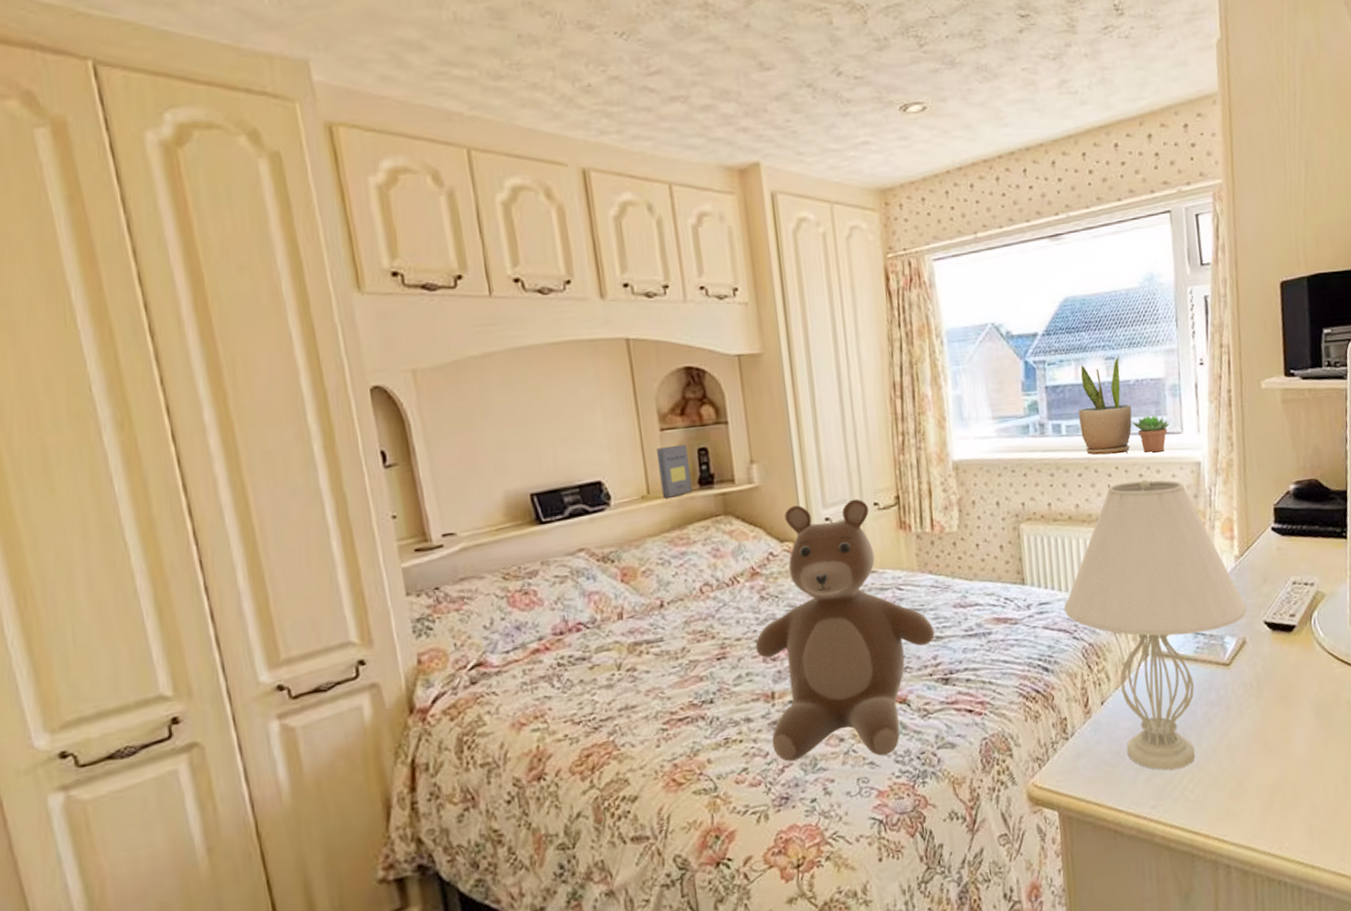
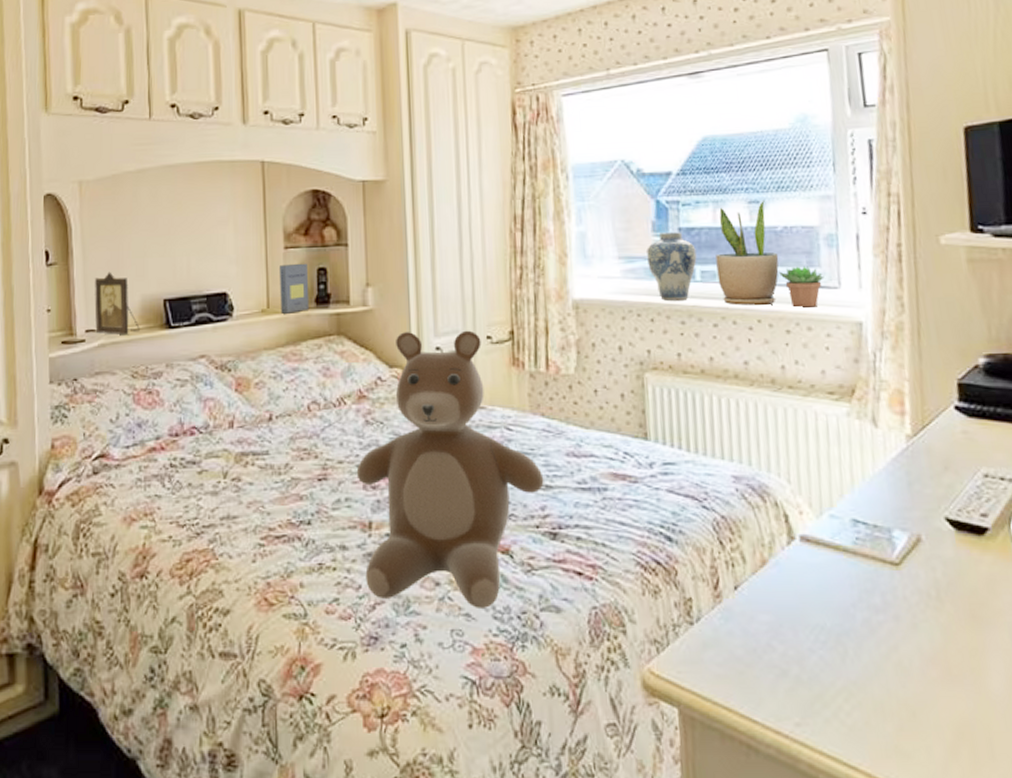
photo frame: none [446,469,507,537] -> present [95,272,140,335]
vase: none [1018,390,1063,457] -> present [647,232,697,302]
table lamp: present [1063,479,1247,770] -> none [692,336,923,682]

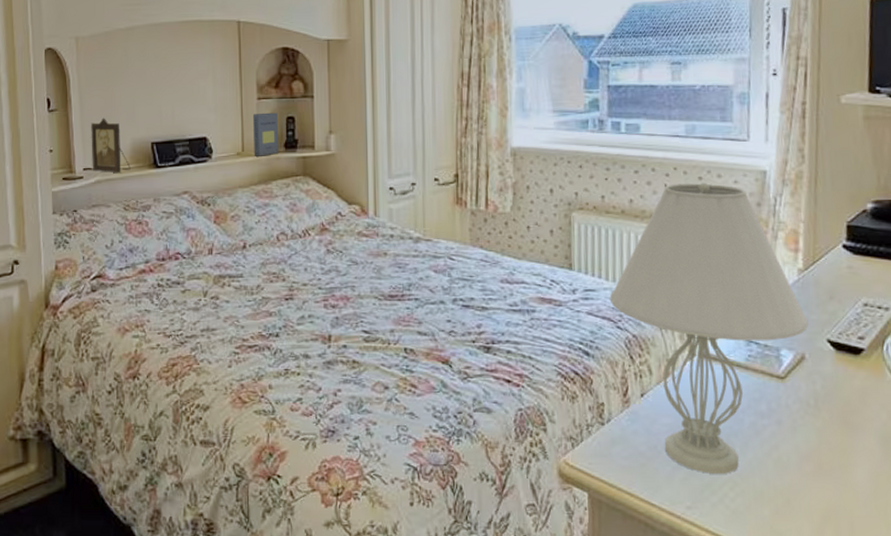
bear: present [356,330,544,608] -> none [318,173,481,408]
vase: present [647,232,697,302] -> none [578,89,623,151]
table lamp: none [692,336,923,682] -> present [609,182,809,474]
potted plant: present [715,199,779,306] -> none [639,61,696,156]
succulent plant: present [779,266,824,308] -> none [695,120,735,158]

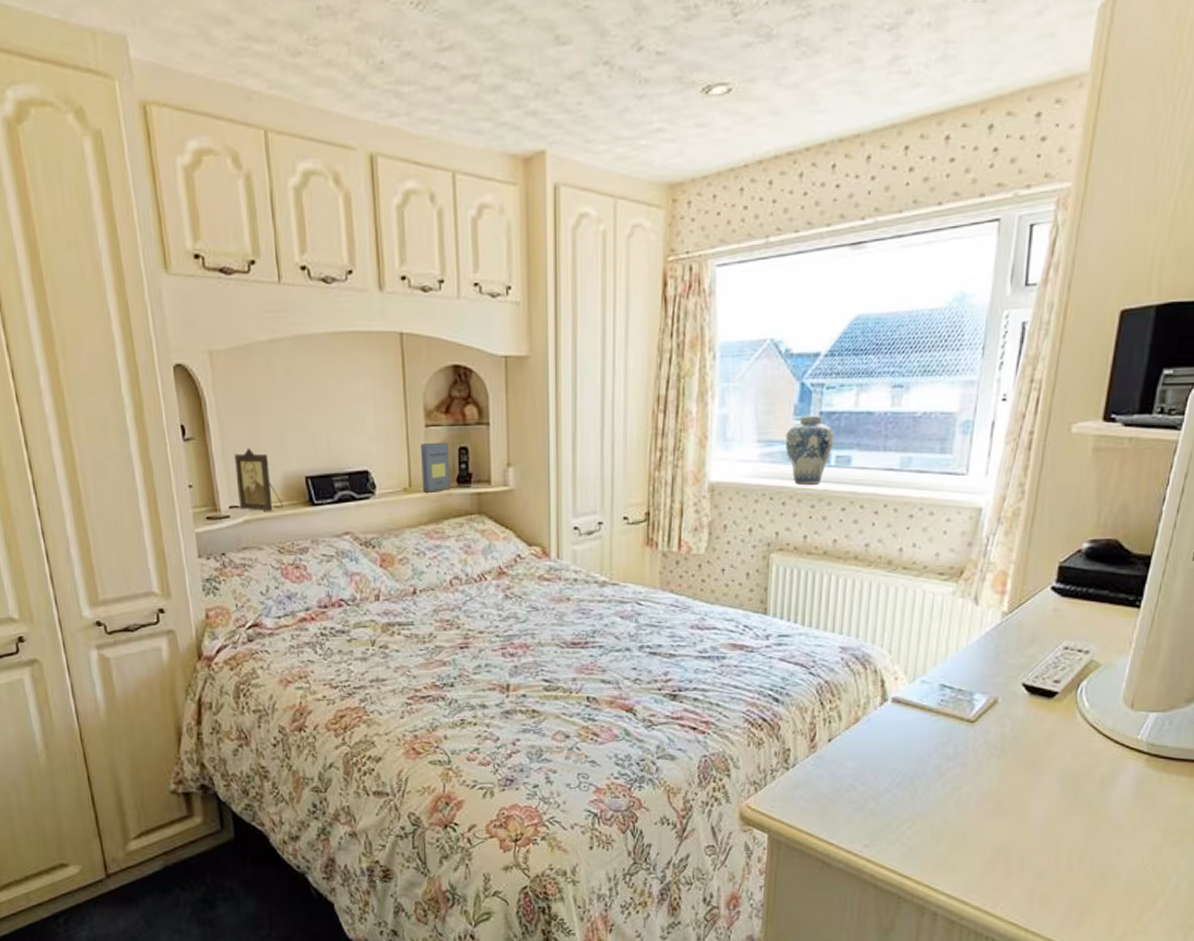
vase: none [578,89,623,151] -> present [786,416,834,486]
table lamp: present [609,182,809,474] -> none [804,520,1006,814]

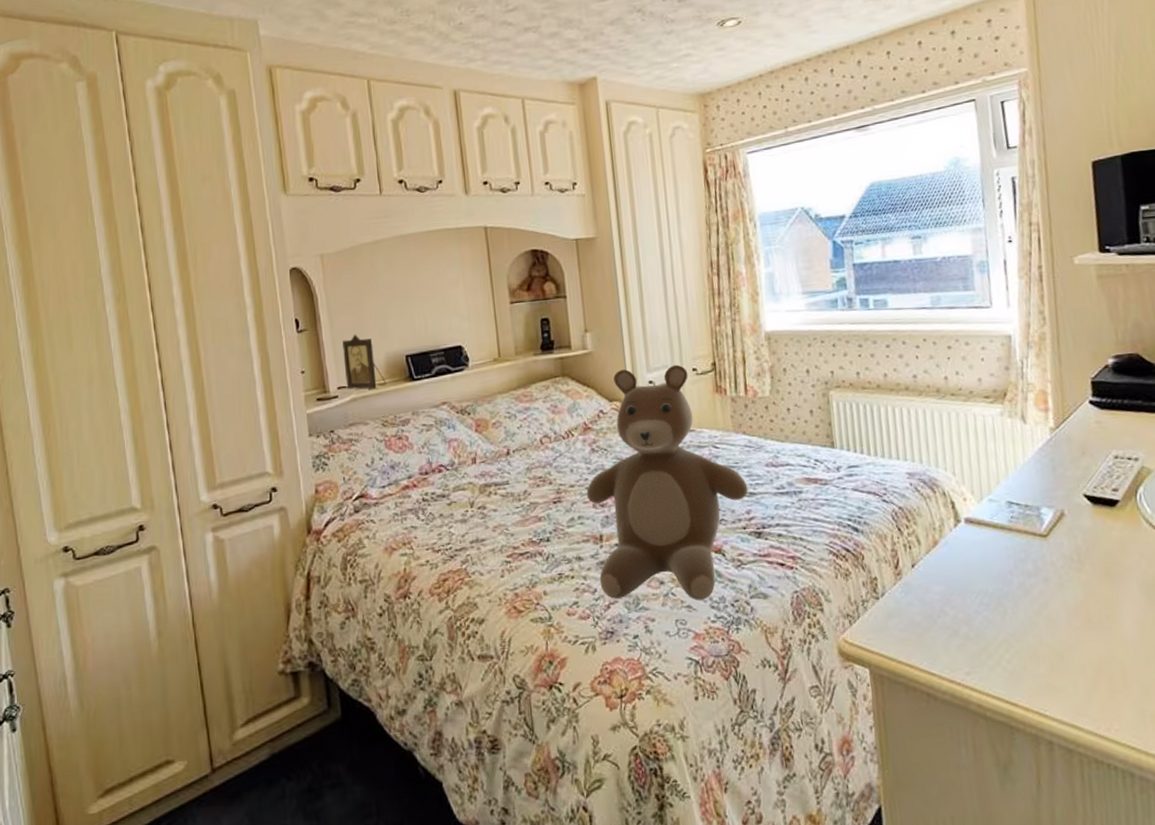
book: present [421,442,451,493] -> none [507,315,536,361]
bear: none [496,511,669,756] -> present [586,364,748,601]
vase: present [786,416,834,486] -> none [826,267,870,329]

